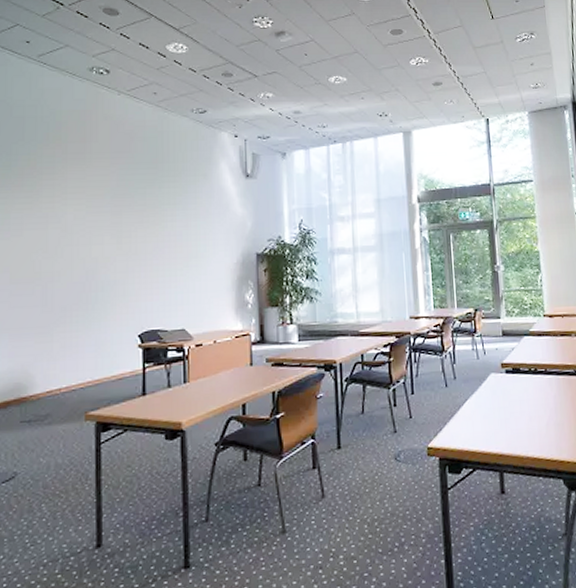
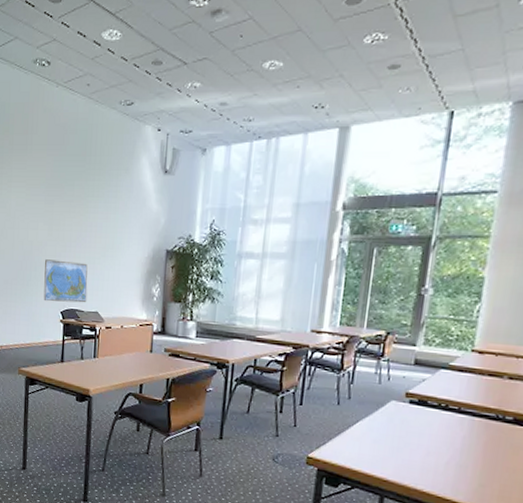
world map: none [115,276,170,326] -> present [43,259,88,303]

